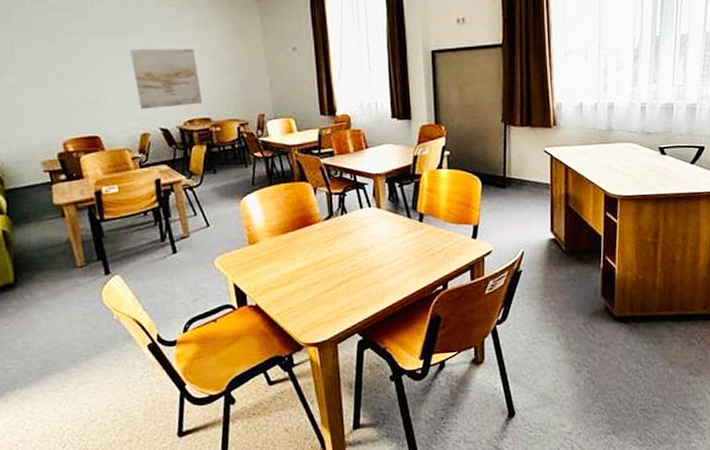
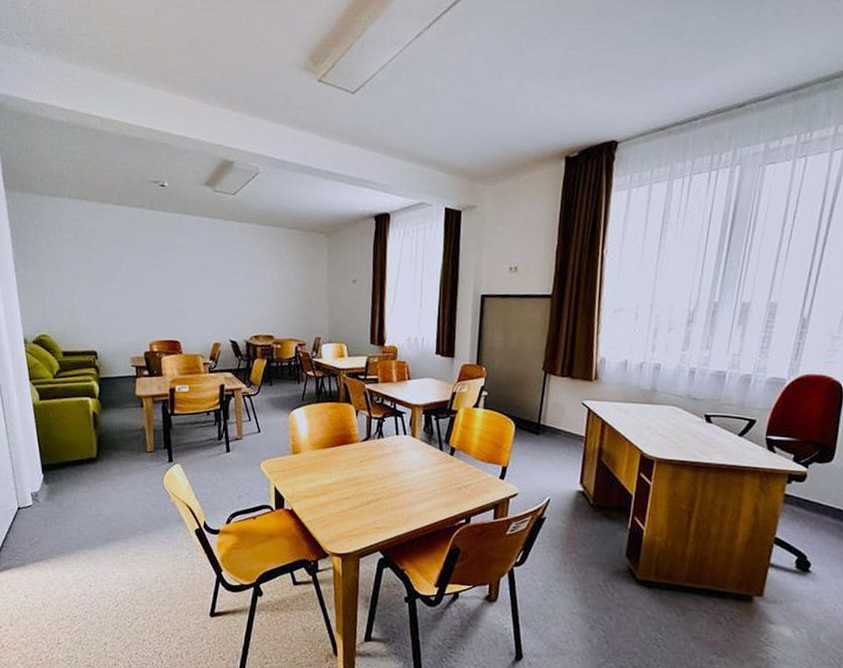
wall art: present [130,48,202,110] -> none [214,269,269,323]

